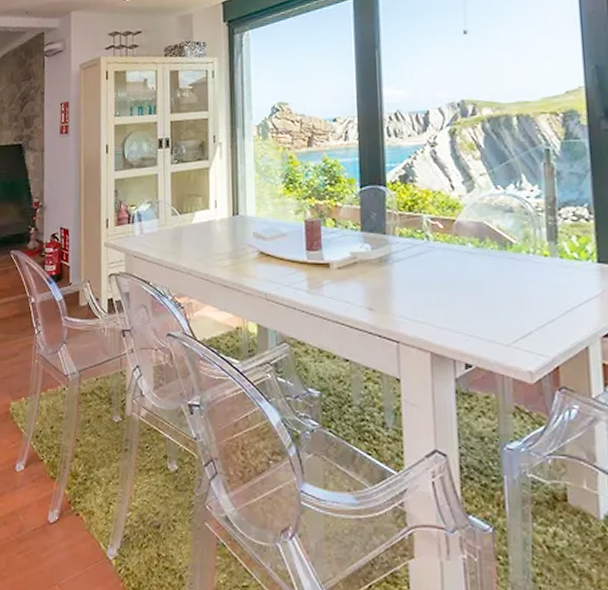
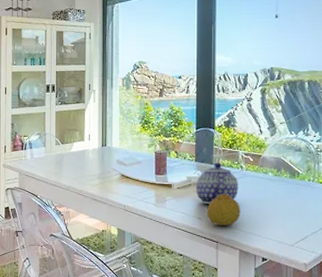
teapot: none [364,231,425,290] -> present [196,162,238,205]
fruit: none [380,274,430,319] -> present [206,194,240,226]

